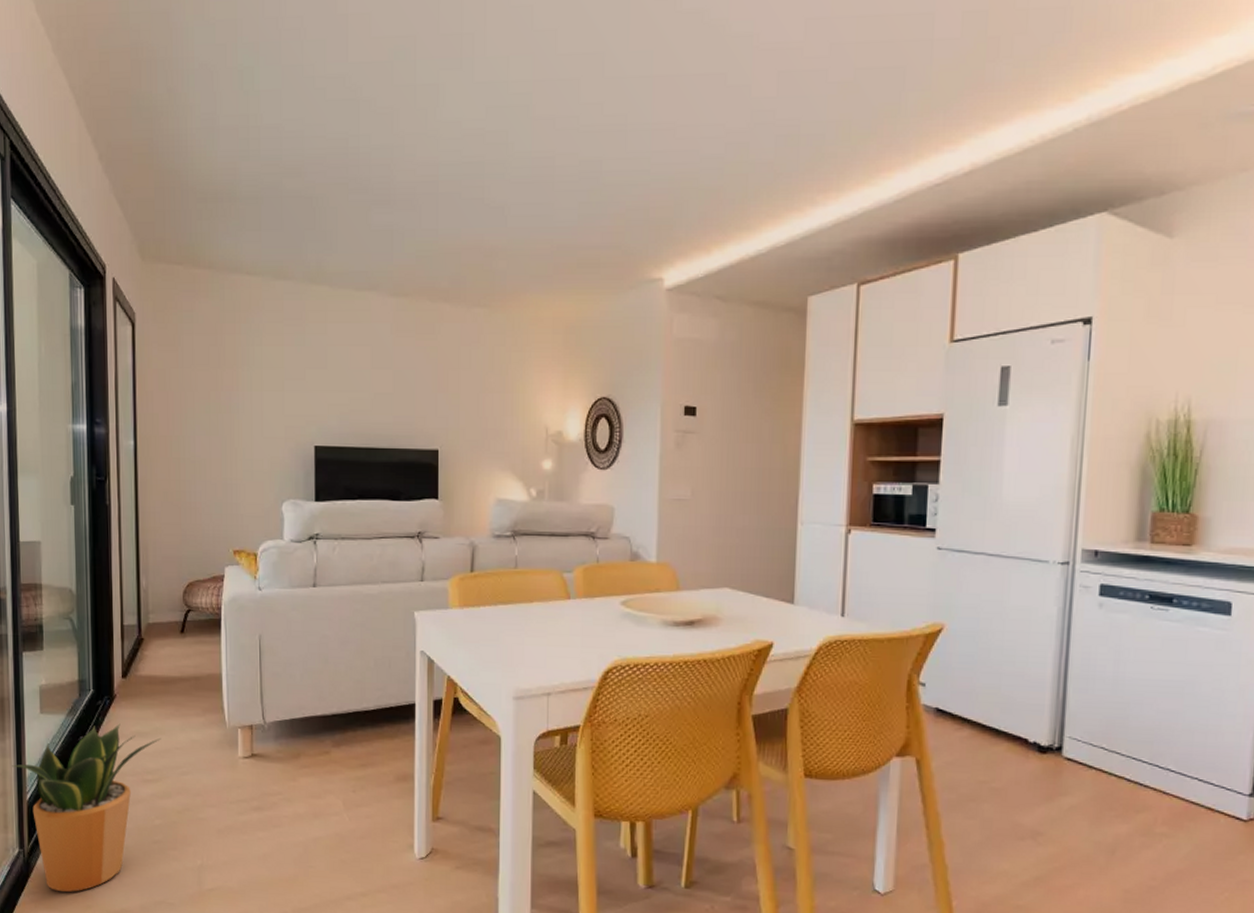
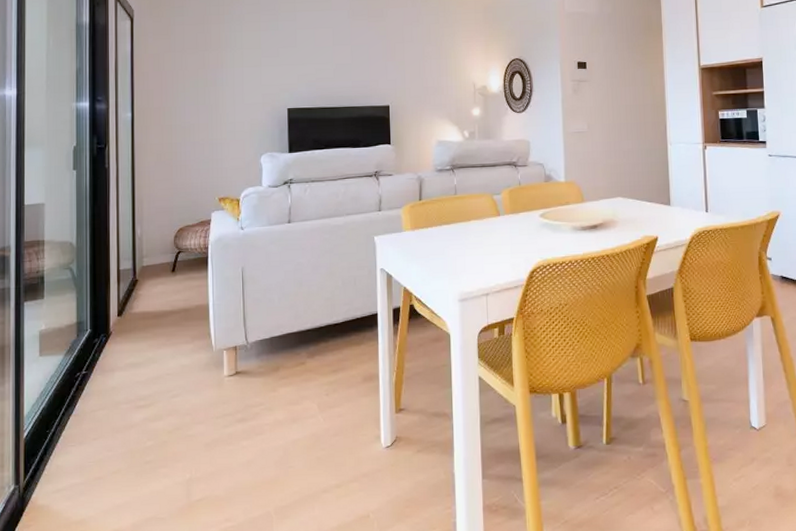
potted plant: present [12,723,162,893] -> none [10,357,154,522]

